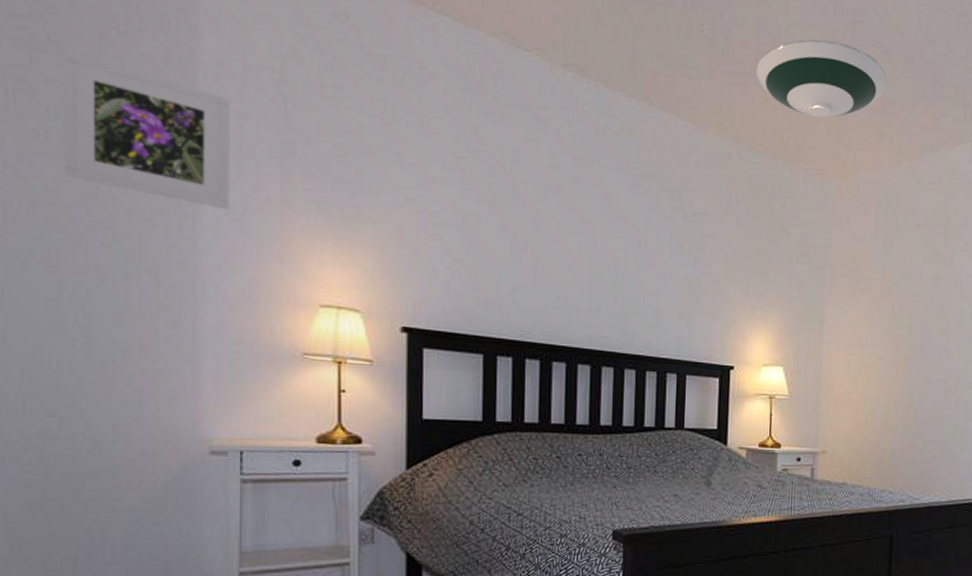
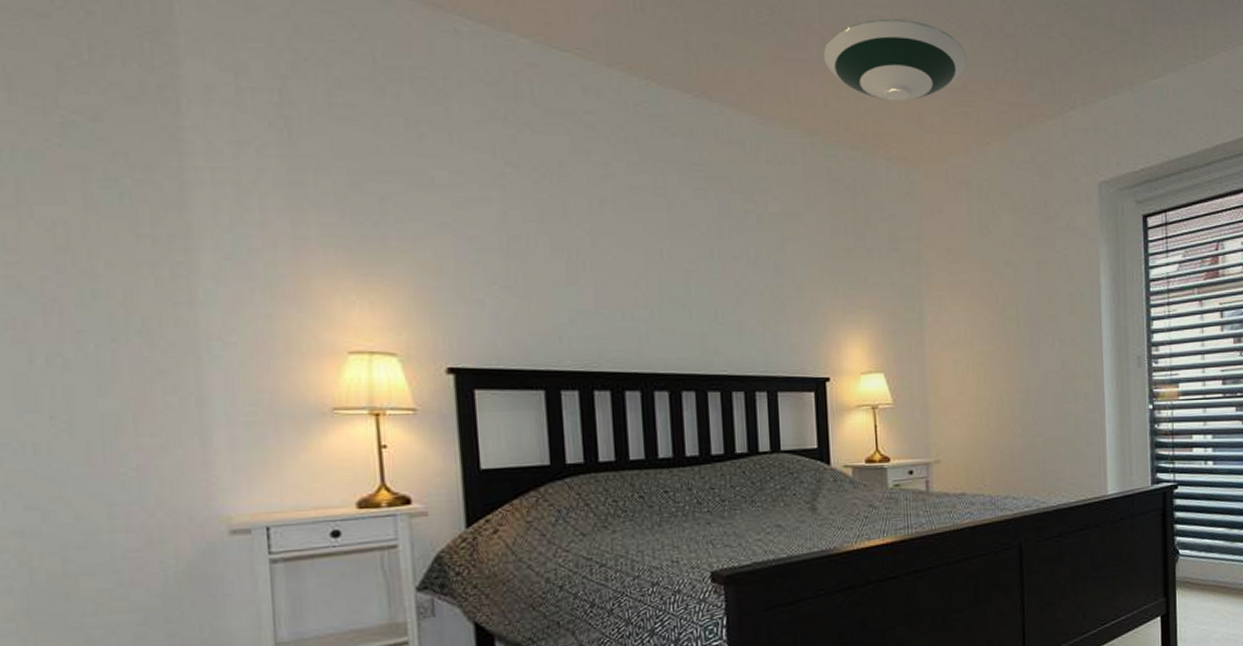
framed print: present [62,51,230,211] -> none [13,87,231,254]

